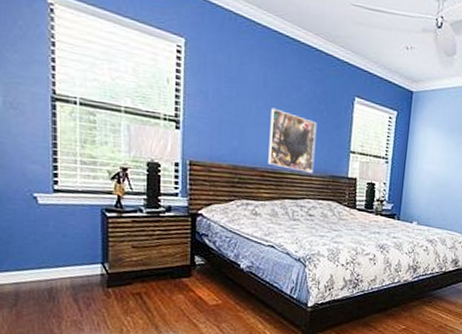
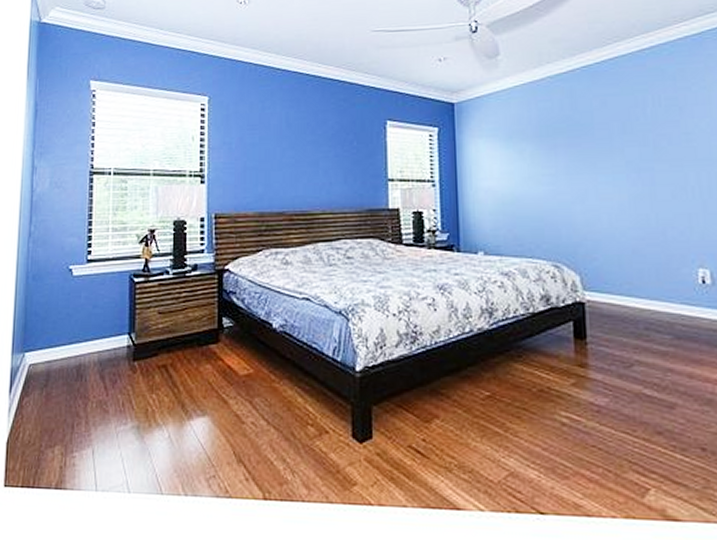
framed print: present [268,108,317,173] -> none [296,147,348,210]

